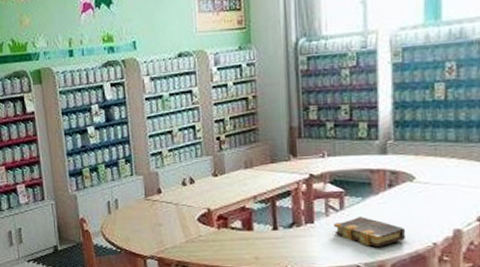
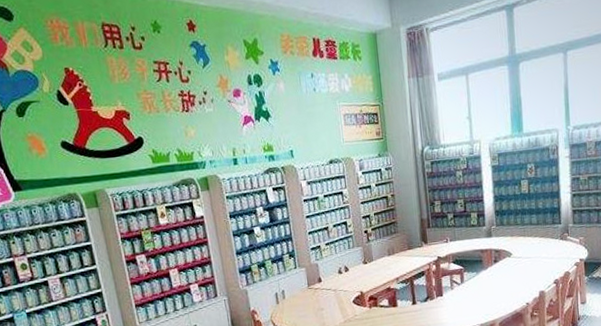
book: present [333,217,405,246] -> none [457,287,508,311]

